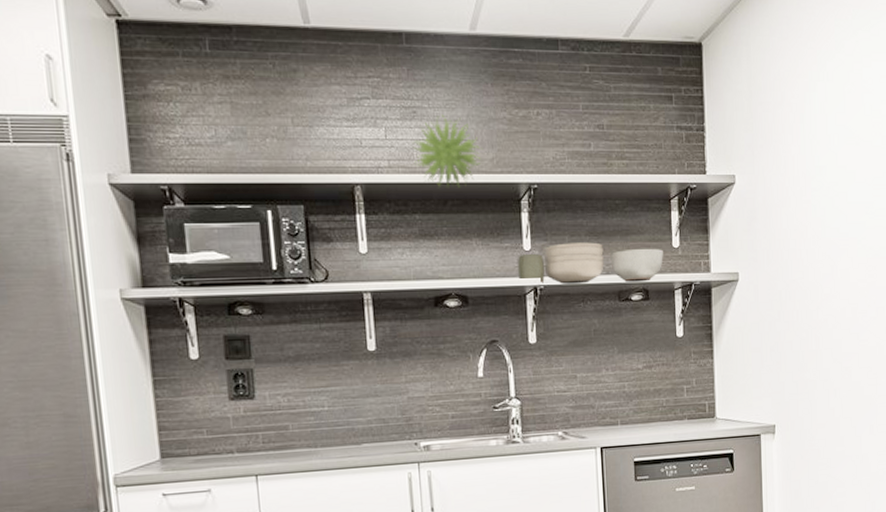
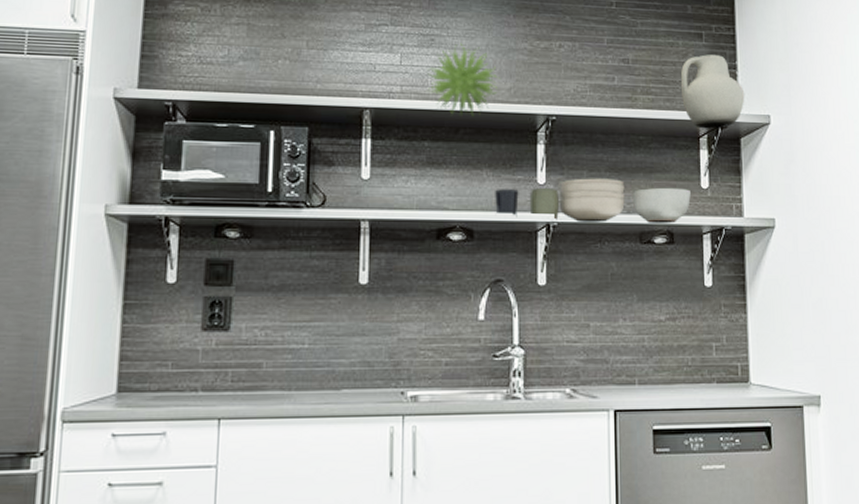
mug: none [484,256,508,283] -> present [494,189,519,218]
ceramic pitcher: none [652,117,712,191] -> present [680,54,745,129]

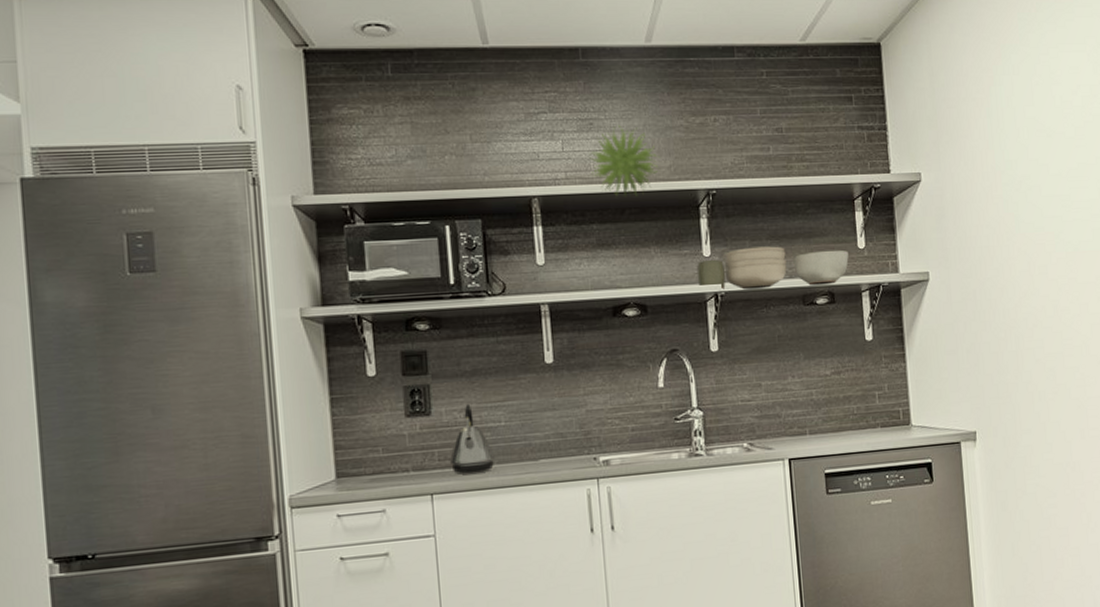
kettle: none [244,322,293,399] -> present [450,405,495,475]
mug: present [494,189,519,218] -> none [663,263,687,290]
ceramic pitcher: present [680,54,745,129] -> none [833,117,896,191]

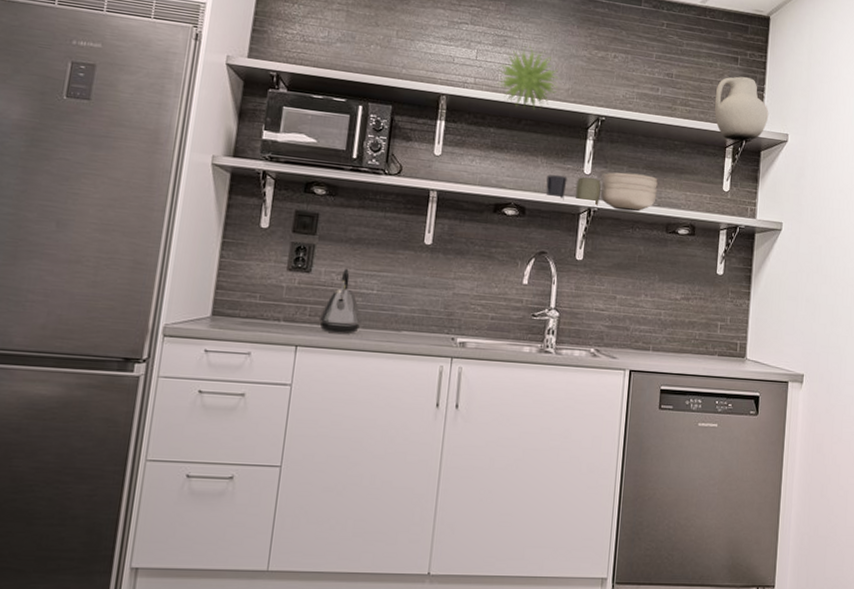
mug: none [663,263,687,290] -> present [545,174,568,201]
bowl: present [793,249,849,286] -> none [663,186,713,219]
ceramic pitcher: none [833,117,896,191] -> present [714,76,769,142]

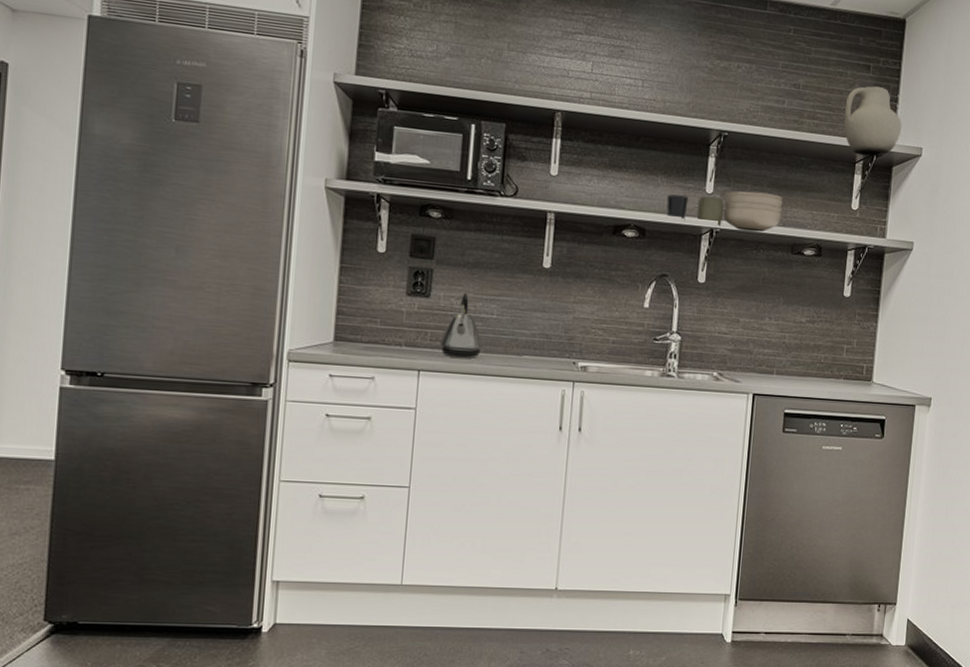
plant: present [498,46,561,110] -> none [615,56,681,126]

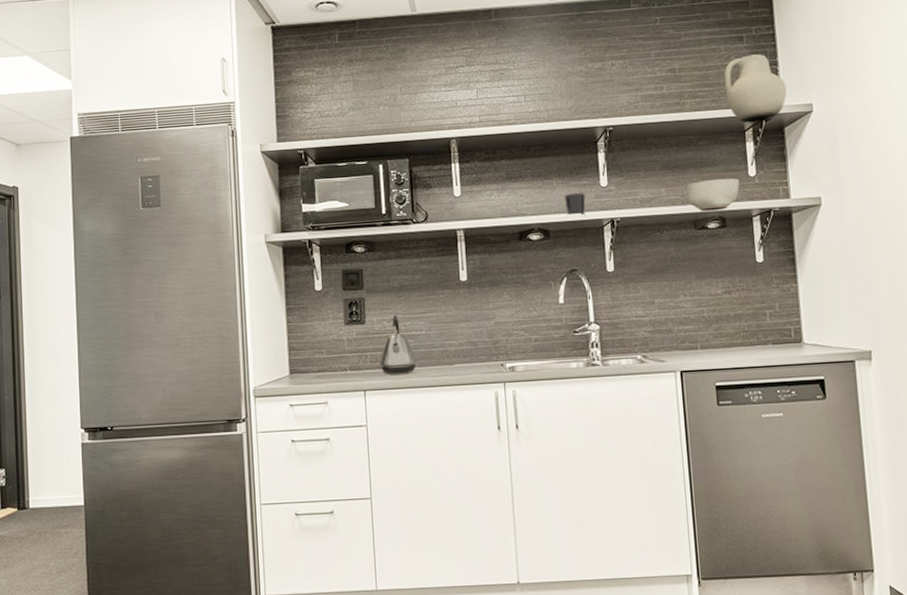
mug: present [696,196,724,228] -> none [594,189,621,217]
bowl: present [723,191,783,233] -> none [619,176,679,216]
bowl: none [788,205,841,239] -> present [685,178,740,212]

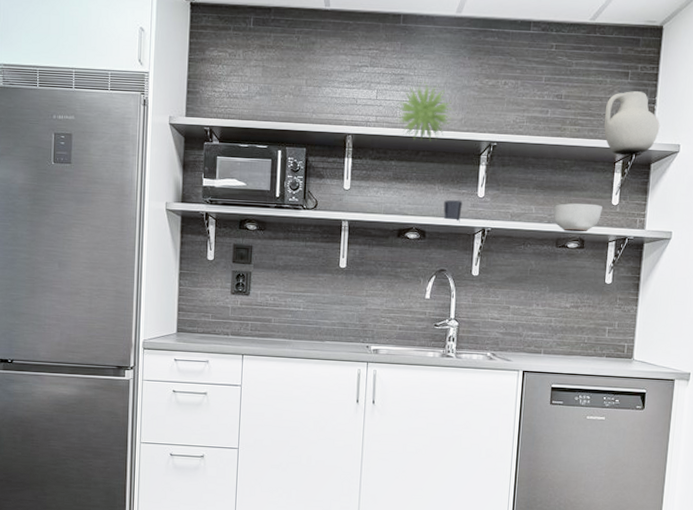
kettle: present [380,315,417,375] -> none [259,291,292,344]
plant: none [500,73,562,137] -> present [397,81,454,142]

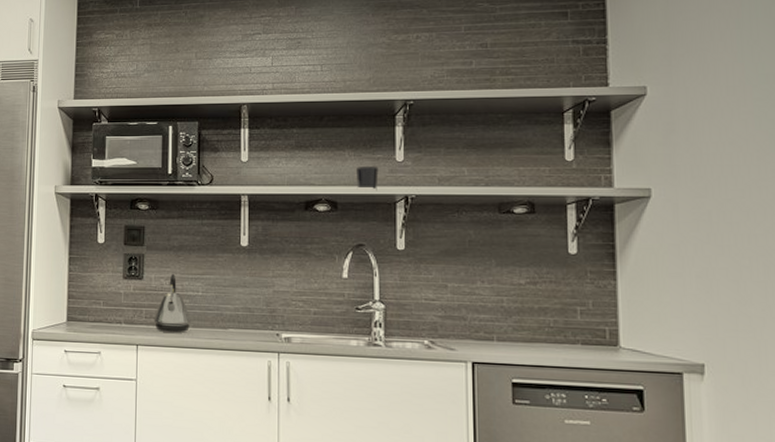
kettle: none [259,291,292,344] -> present [155,274,191,333]
plant: present [397,81,454,142] -> none [295,43,360,106]
bowl: present [553,203,602,233] -> none [490,161,554,195]
ceramic pitcher: present [604,91,660,156] -> none [542,31,617,104]

